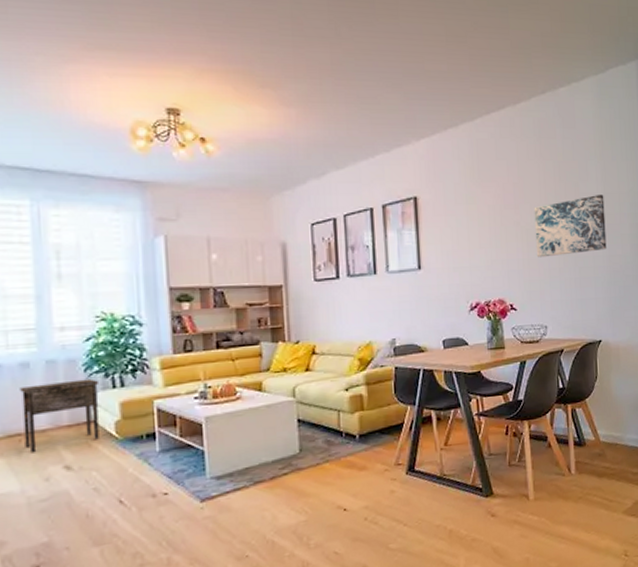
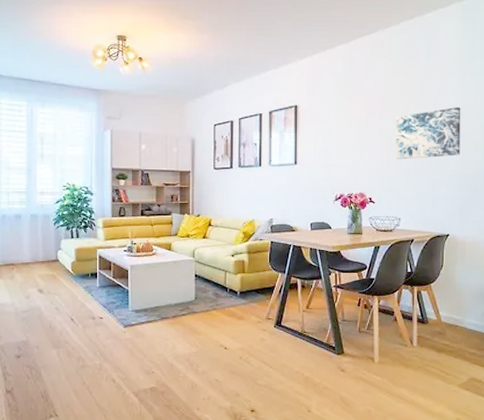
side table: present [19,378,100,453] -> none [14,230,63,278]

